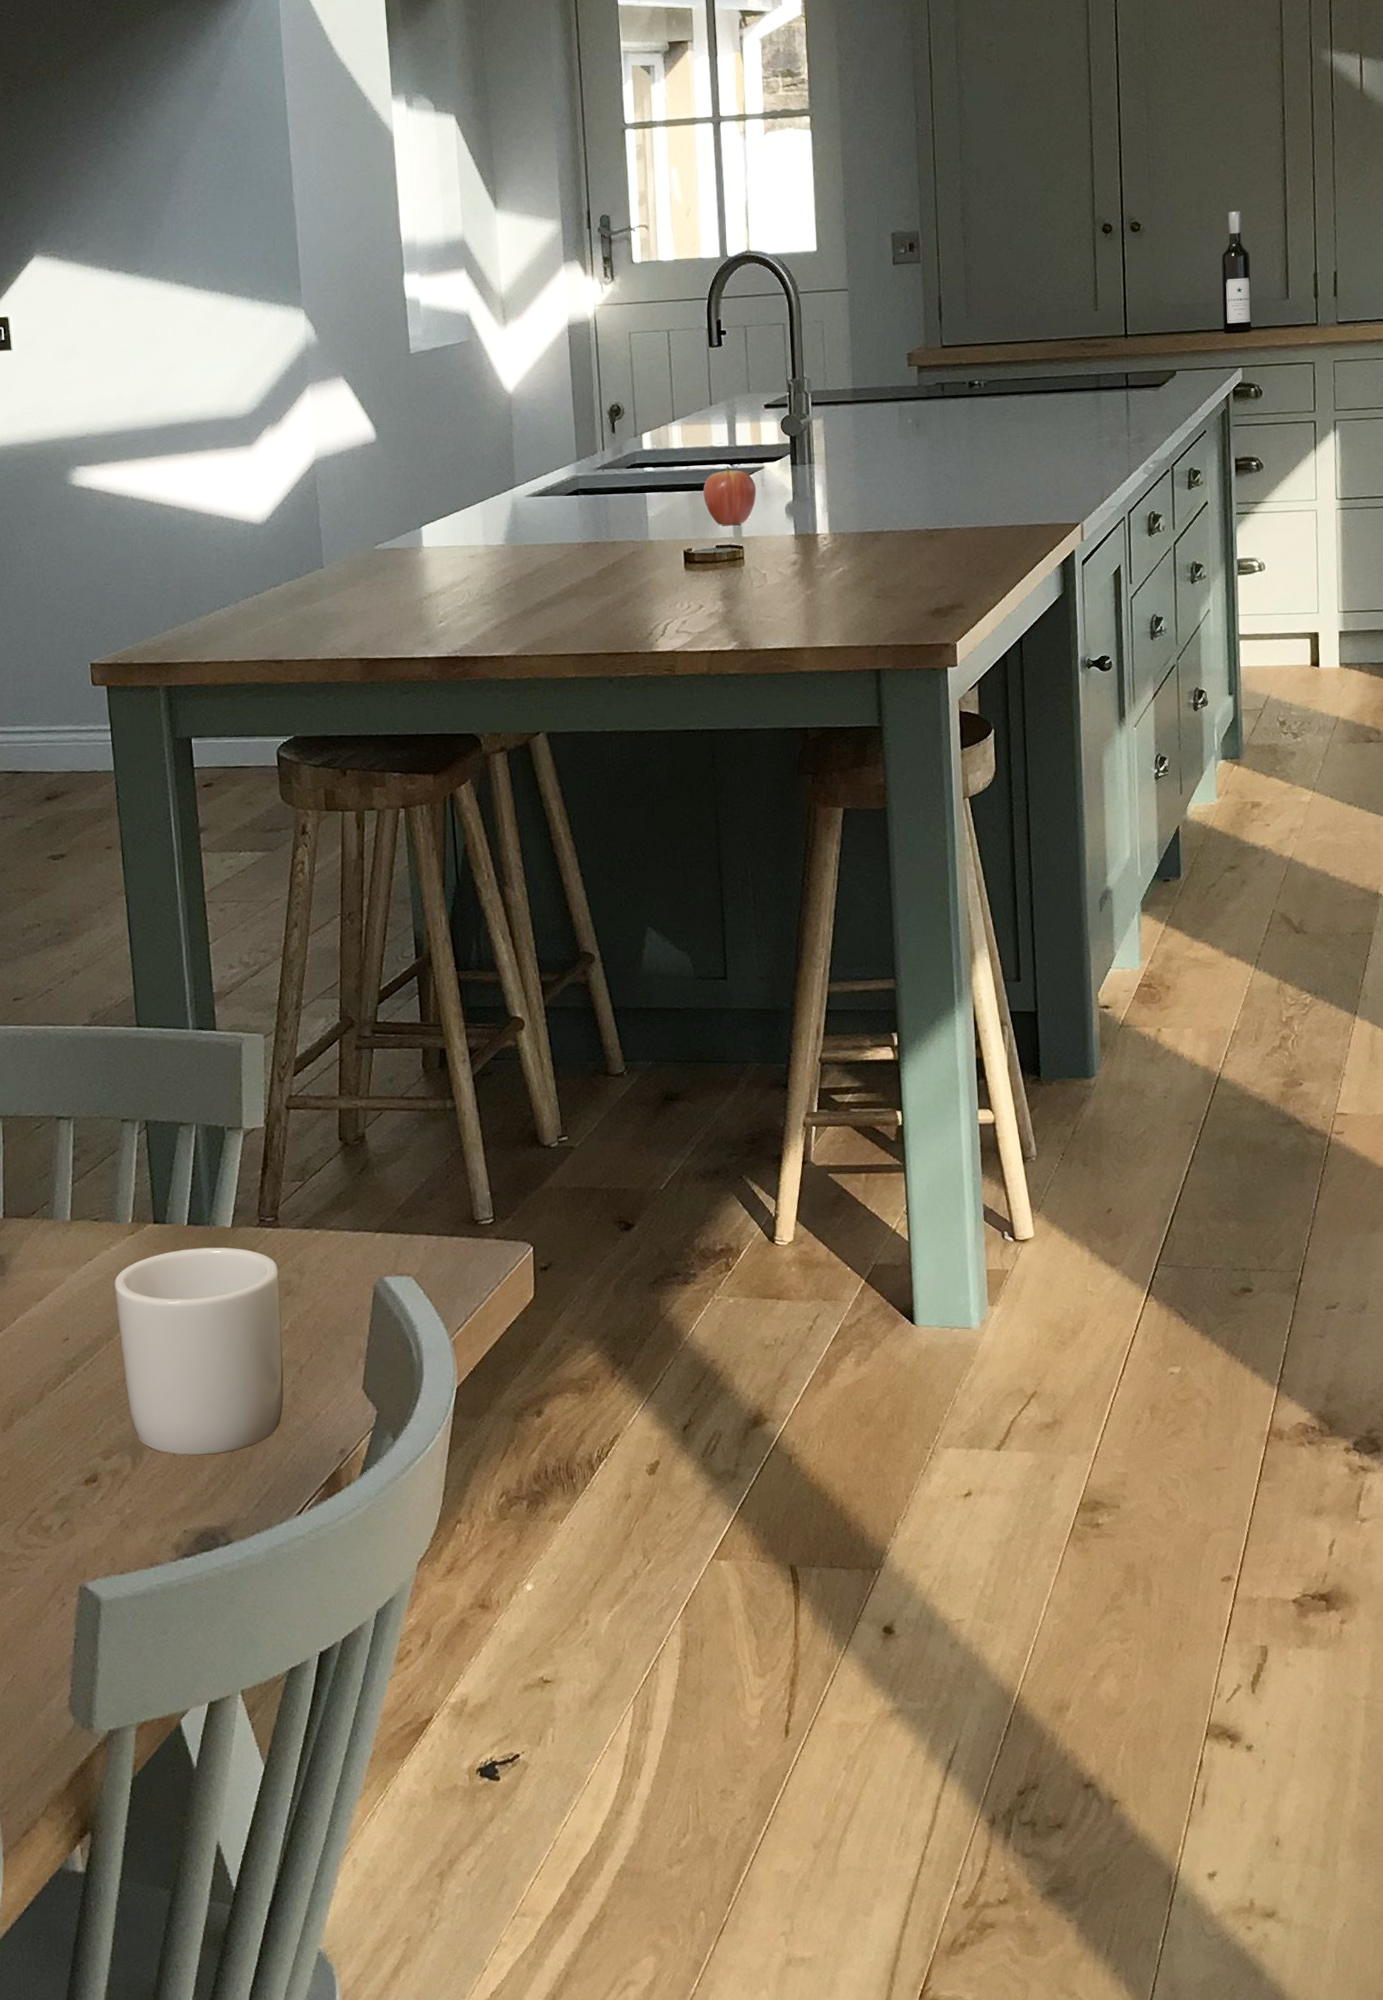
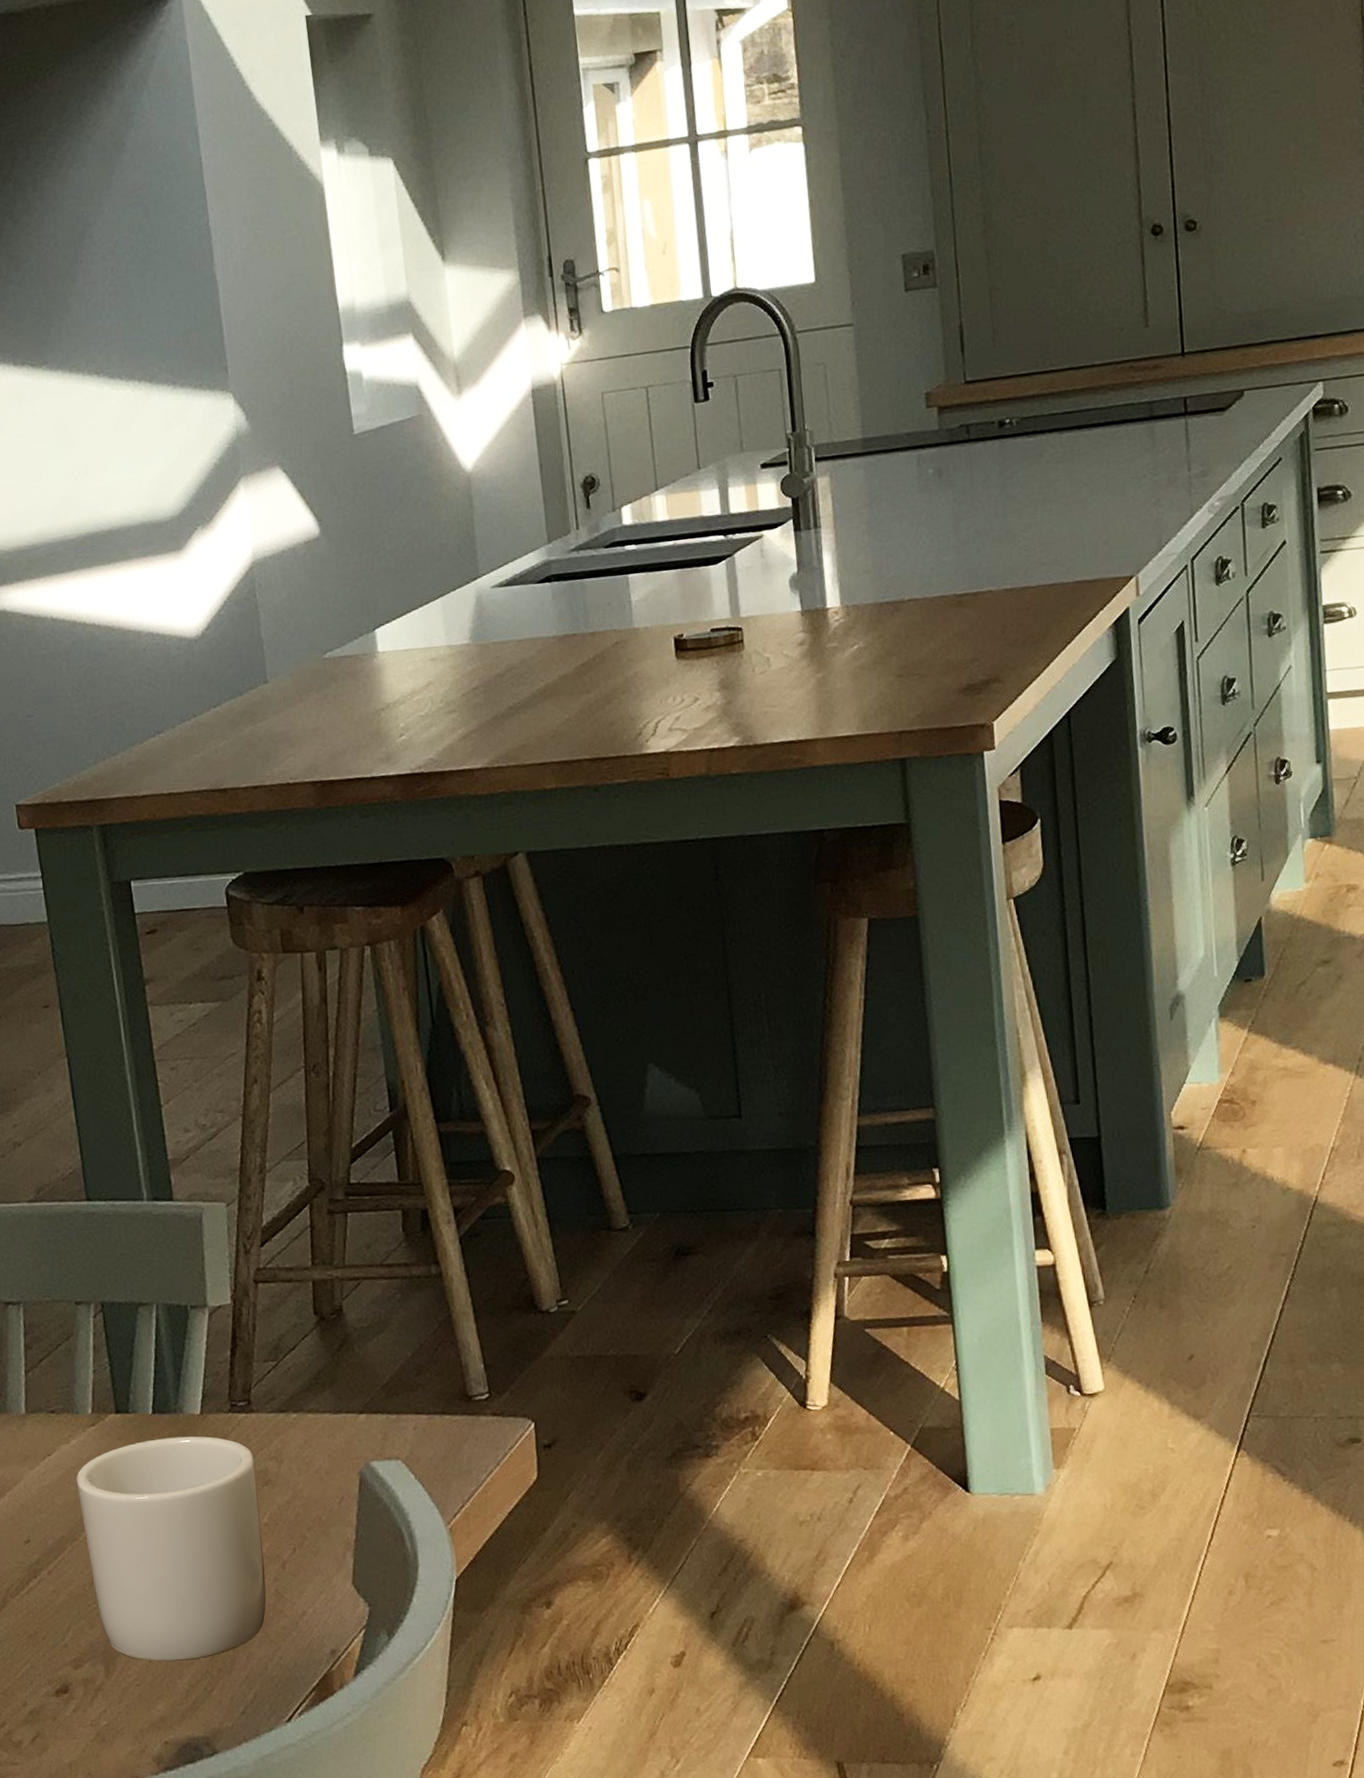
fruit: present [703,466,757,526] -> none [693,537,756,606]
bottle: present [1221,210,1252,334] -> none [1294,196,1334,344]

